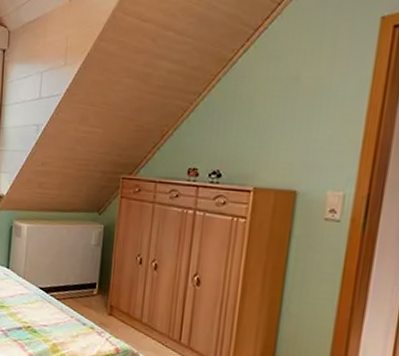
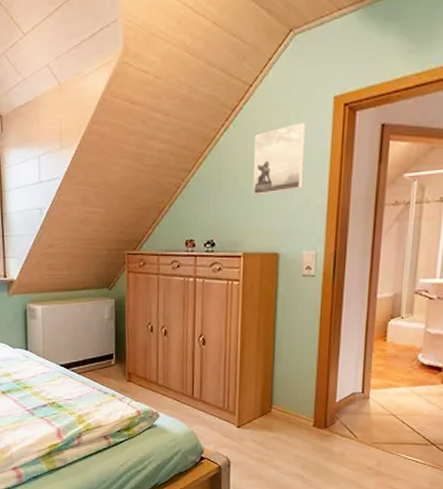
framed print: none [271,45,343,125] -> present [253,122,306,196]

